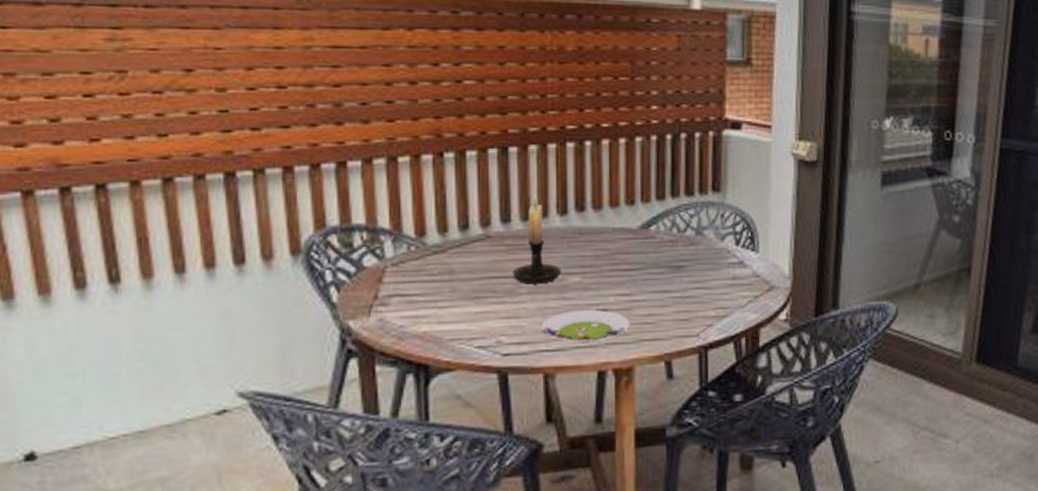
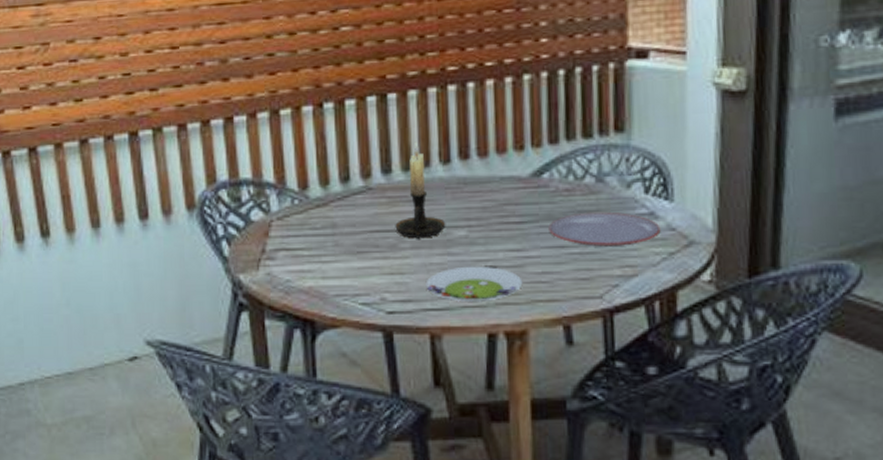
plate: none [654,260,748,293] -> present [548,211,661,248]

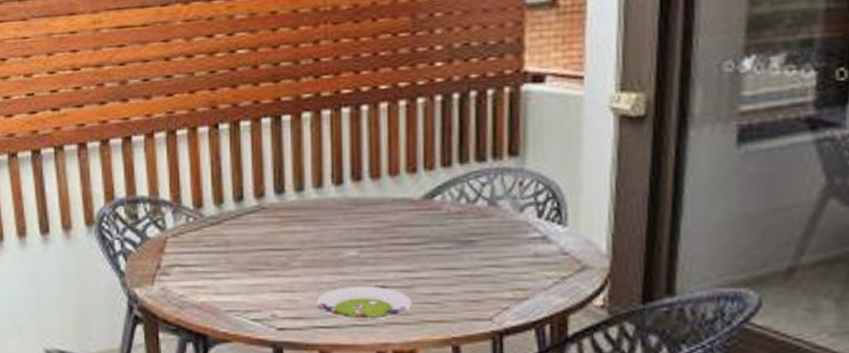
candle holder: present [395,141,446,240] -> none [287,163,337,259]
plate: present [548,211,661,248] -> none [439,235,553,271]

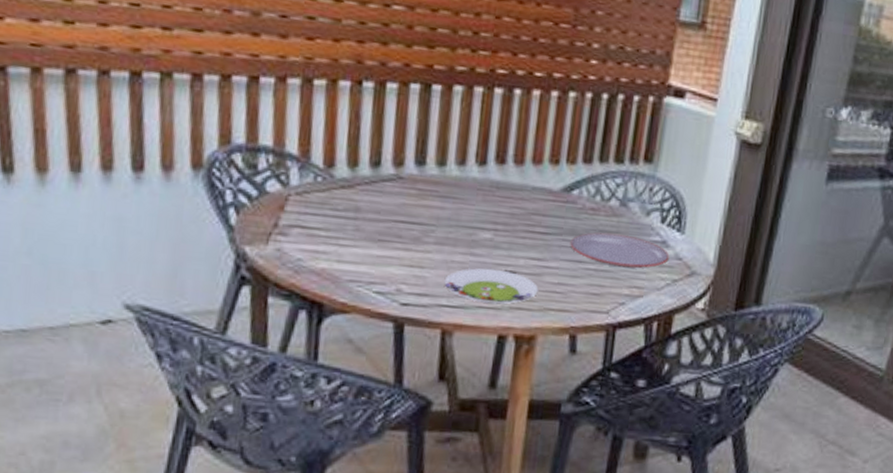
plate: none [439,235,553,271] -> present [570,232,670,269]

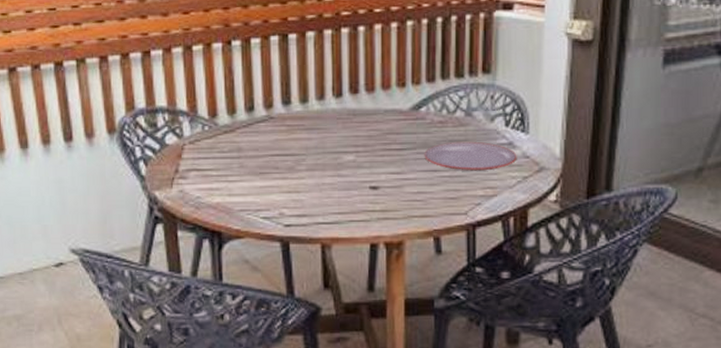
salad plate: present [444,268,539,304] -> none [318,186,401,217]

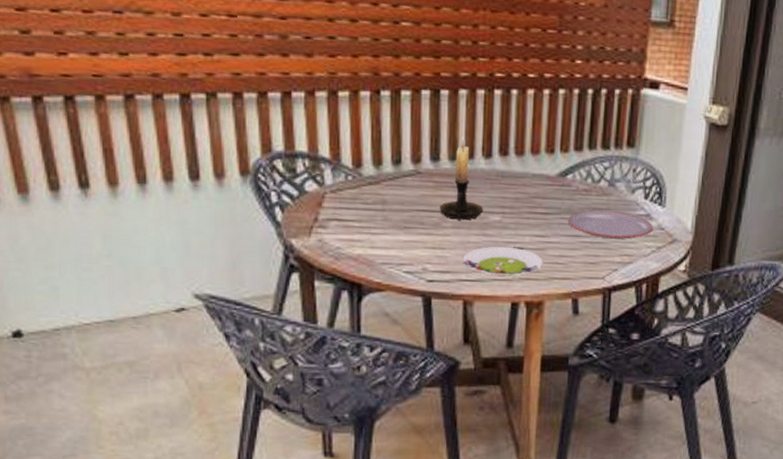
candle holder: none [293,77,337,163] -> present [439,135,484,221]
salad plate: none [318,186,401,217] -> present [462,246,543,276]

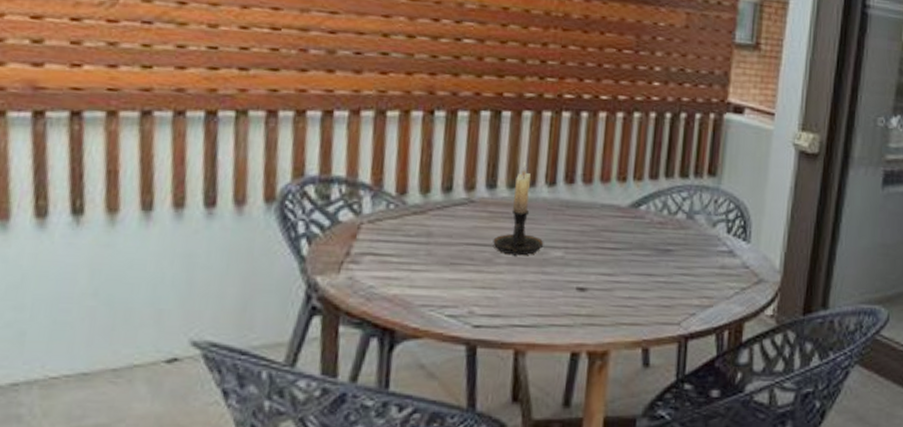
salad plate: present [462,246,543,276] -> none [516,286,610,321]
plate: present [568,210,653,240] -> none [639,245,737,280]

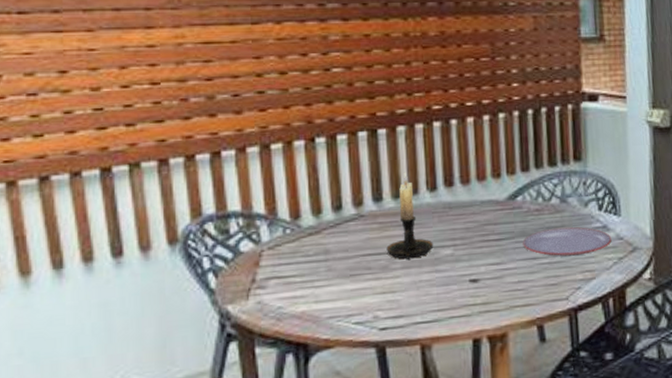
plate: none [639,245,737,280] -> present [522,227,612,257]

